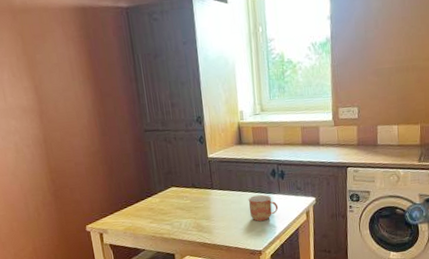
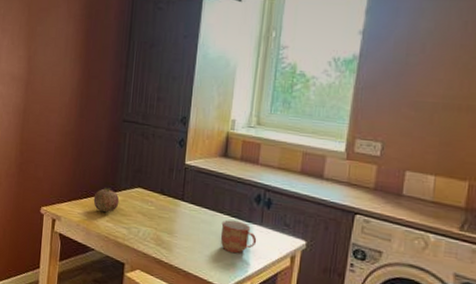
fruit: none [133,192,158,216] -> present [93,186,120,213]

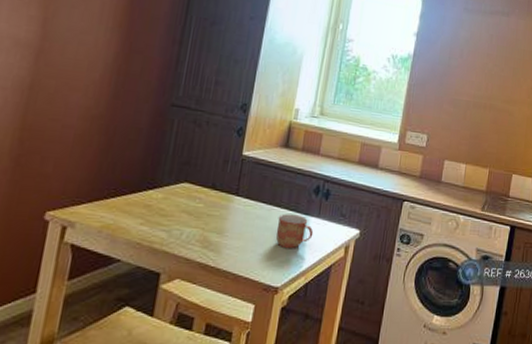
fruit: present [93,186,120,213] -> none [124,182,160,214]

